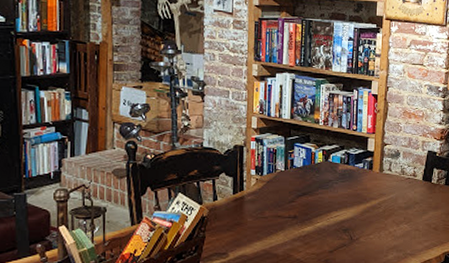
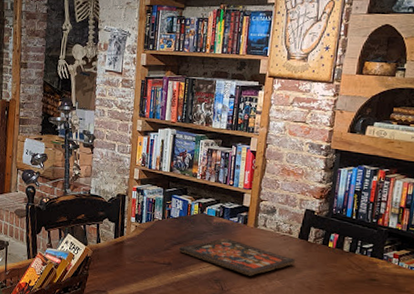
board game: none [305,185,421,222] -> present [179,238,295,276]

